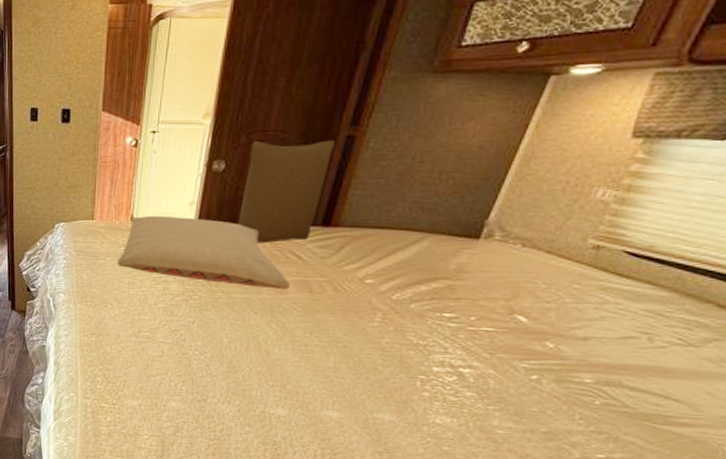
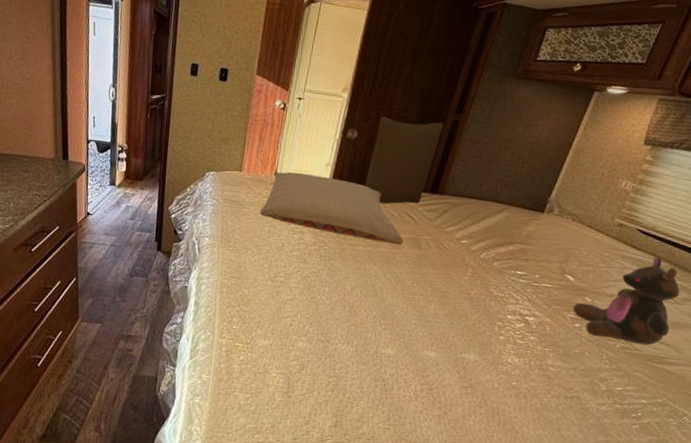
stuffed bear: none [528,286,697,402] -> present [573,257,680,346]

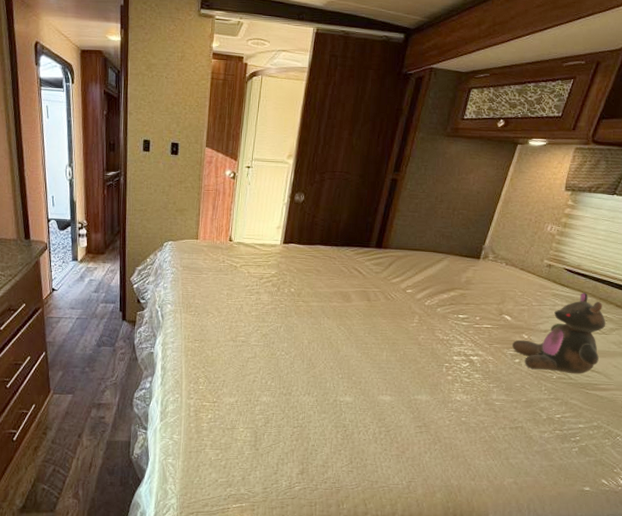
pillow: present [259,172,404,245] -> none [217,237,354,299]
pillow: present [364,116,444,205] -> none [314,179,384,261]

